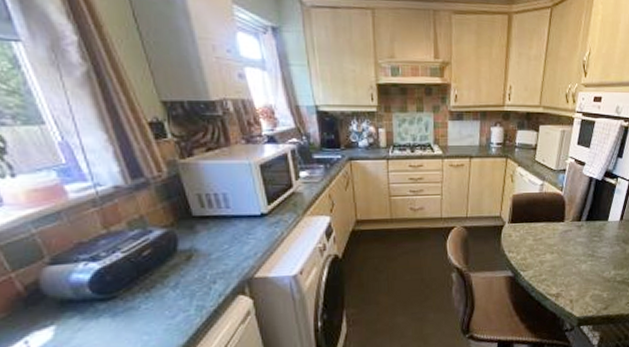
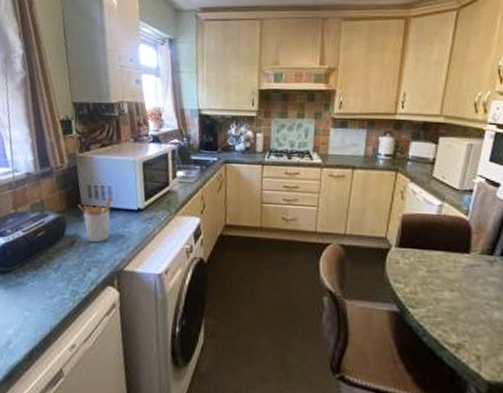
utensil holder: none [189,204,232,254] -> present [78,196,113,243]

